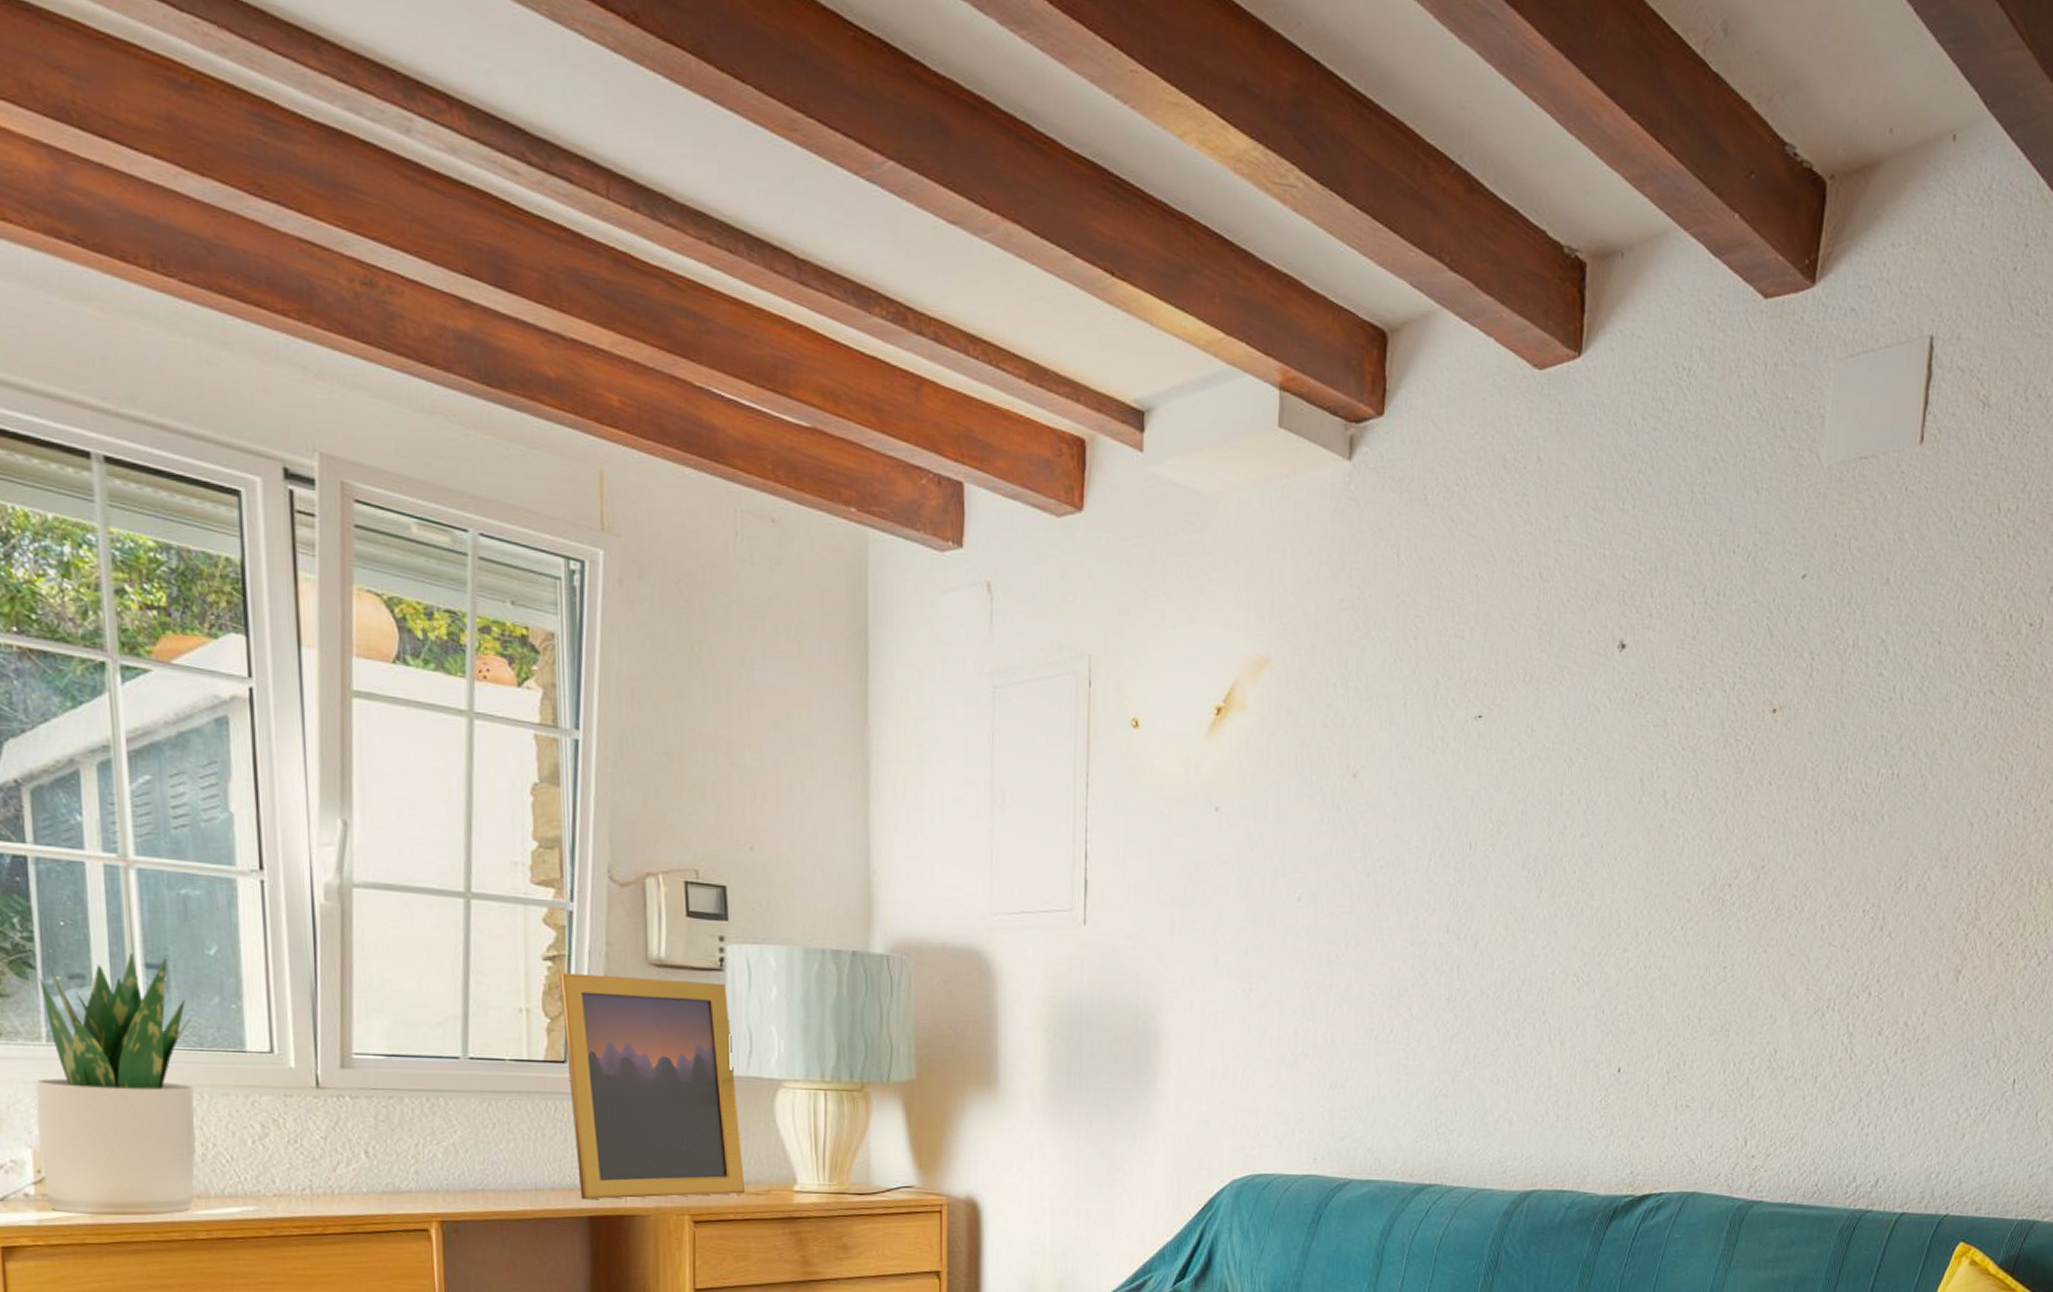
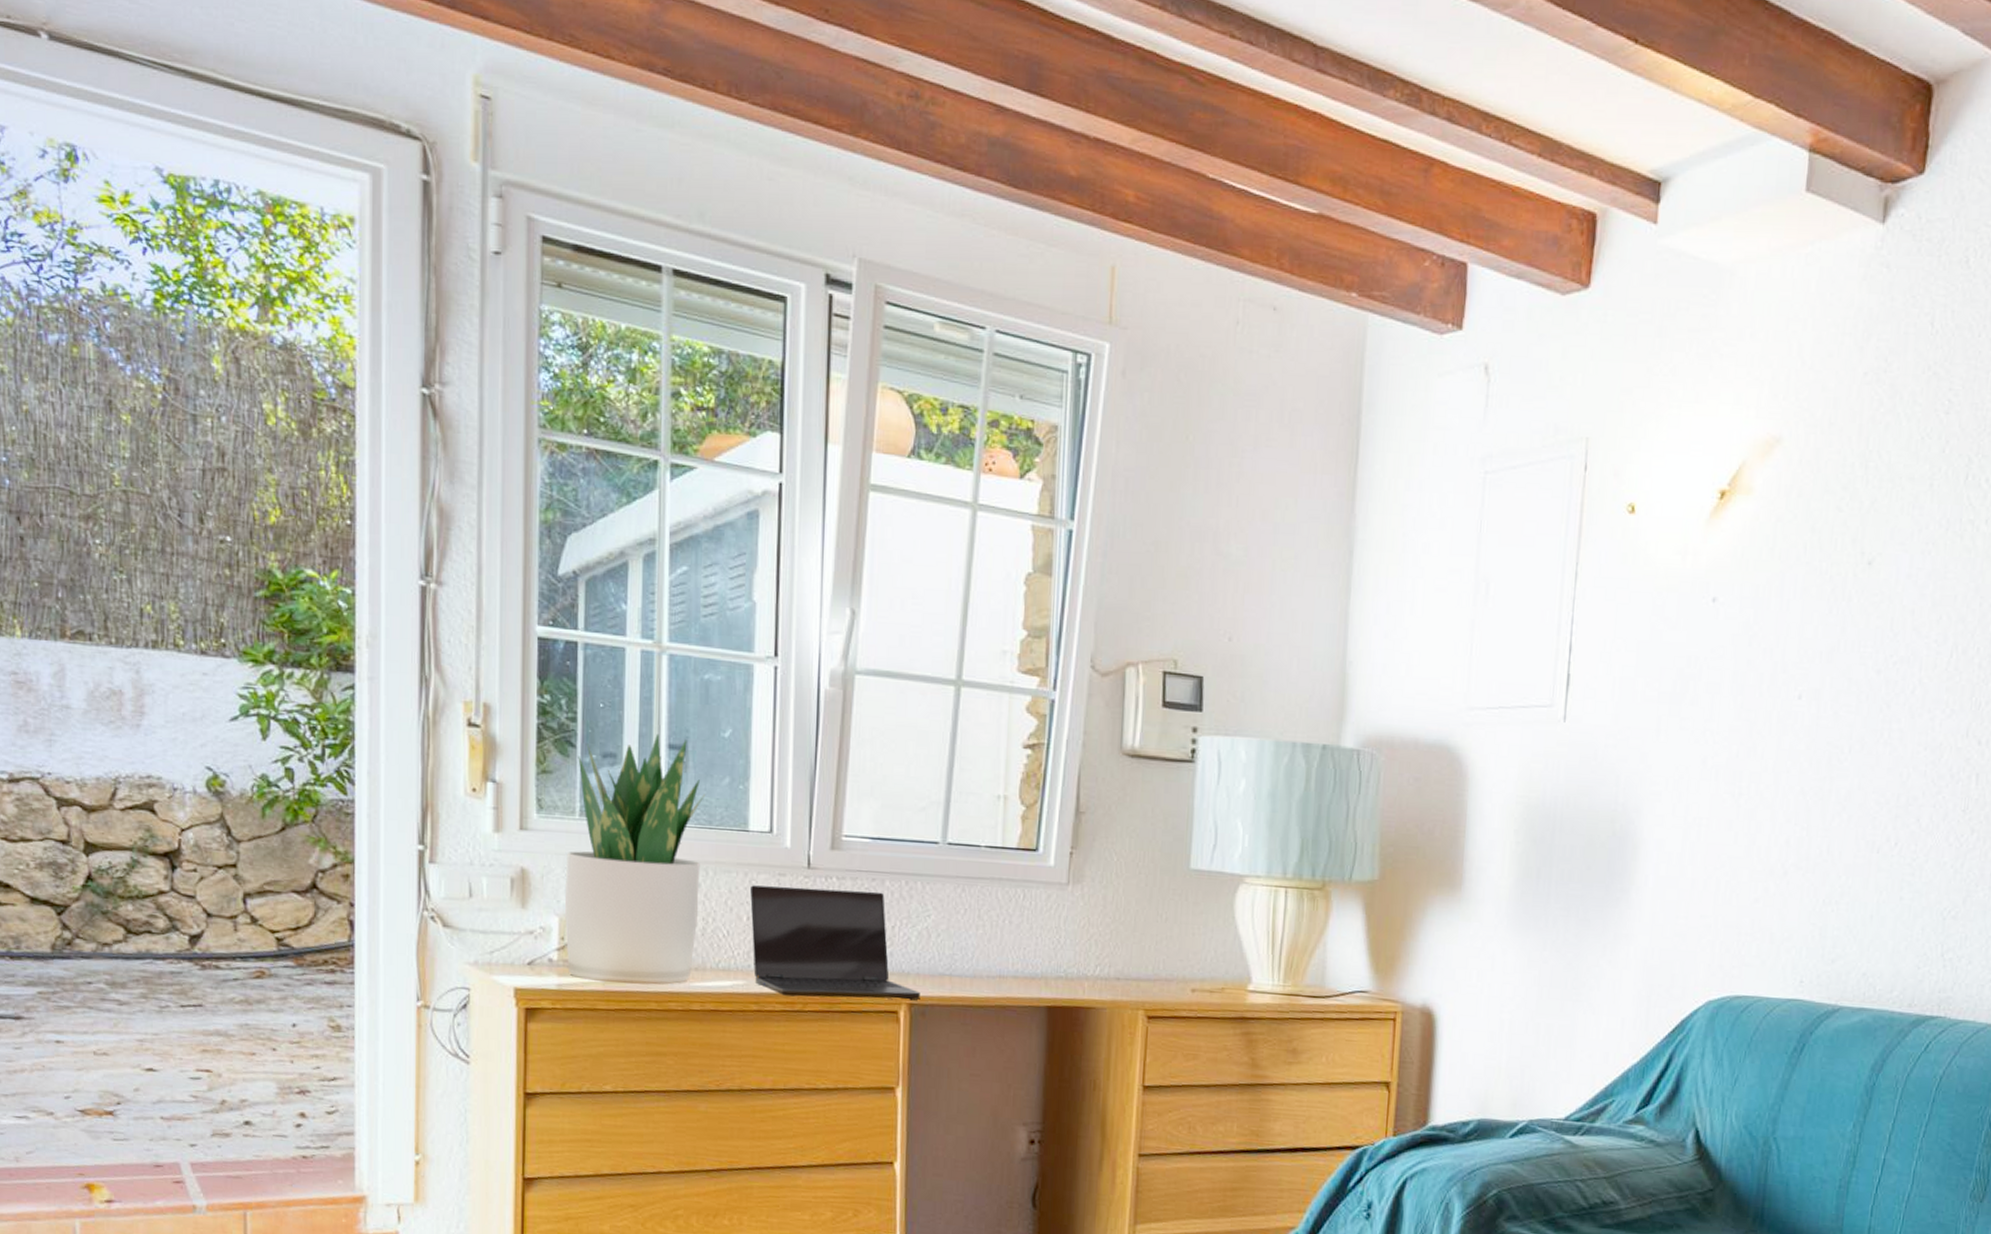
laptop: none [252,1107,452,1220] -> present [749,885,921,1000]
picture frame: present [559,973,746,1200] -> none [1037,761,1200,991]

